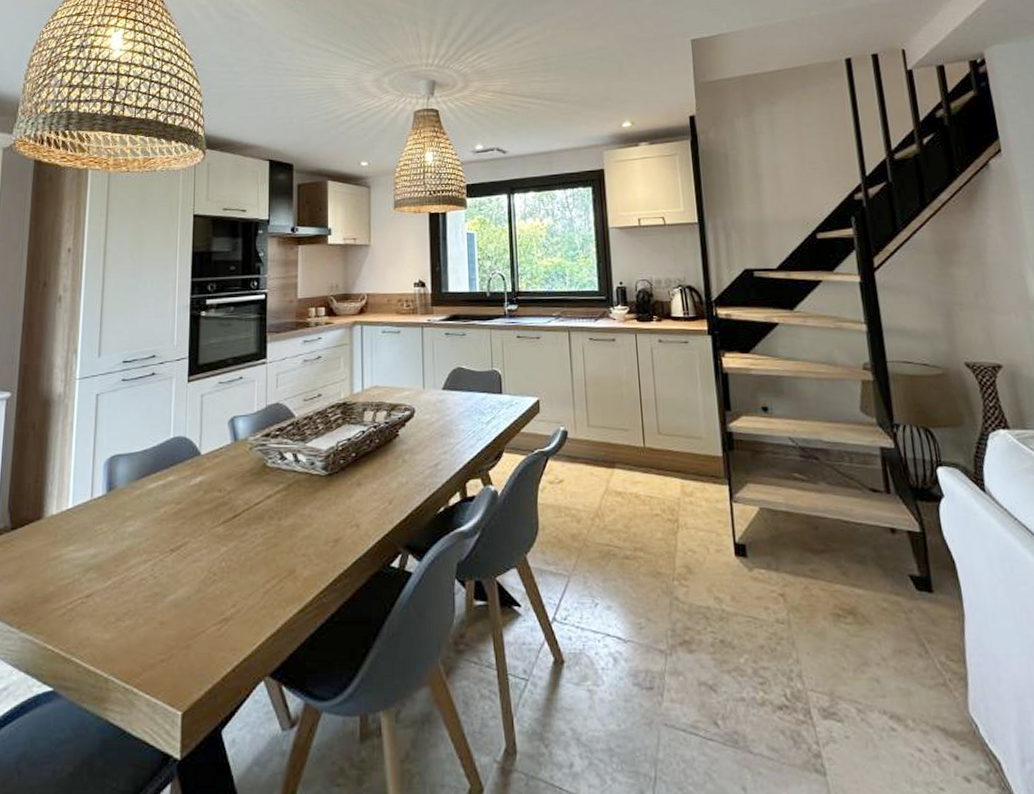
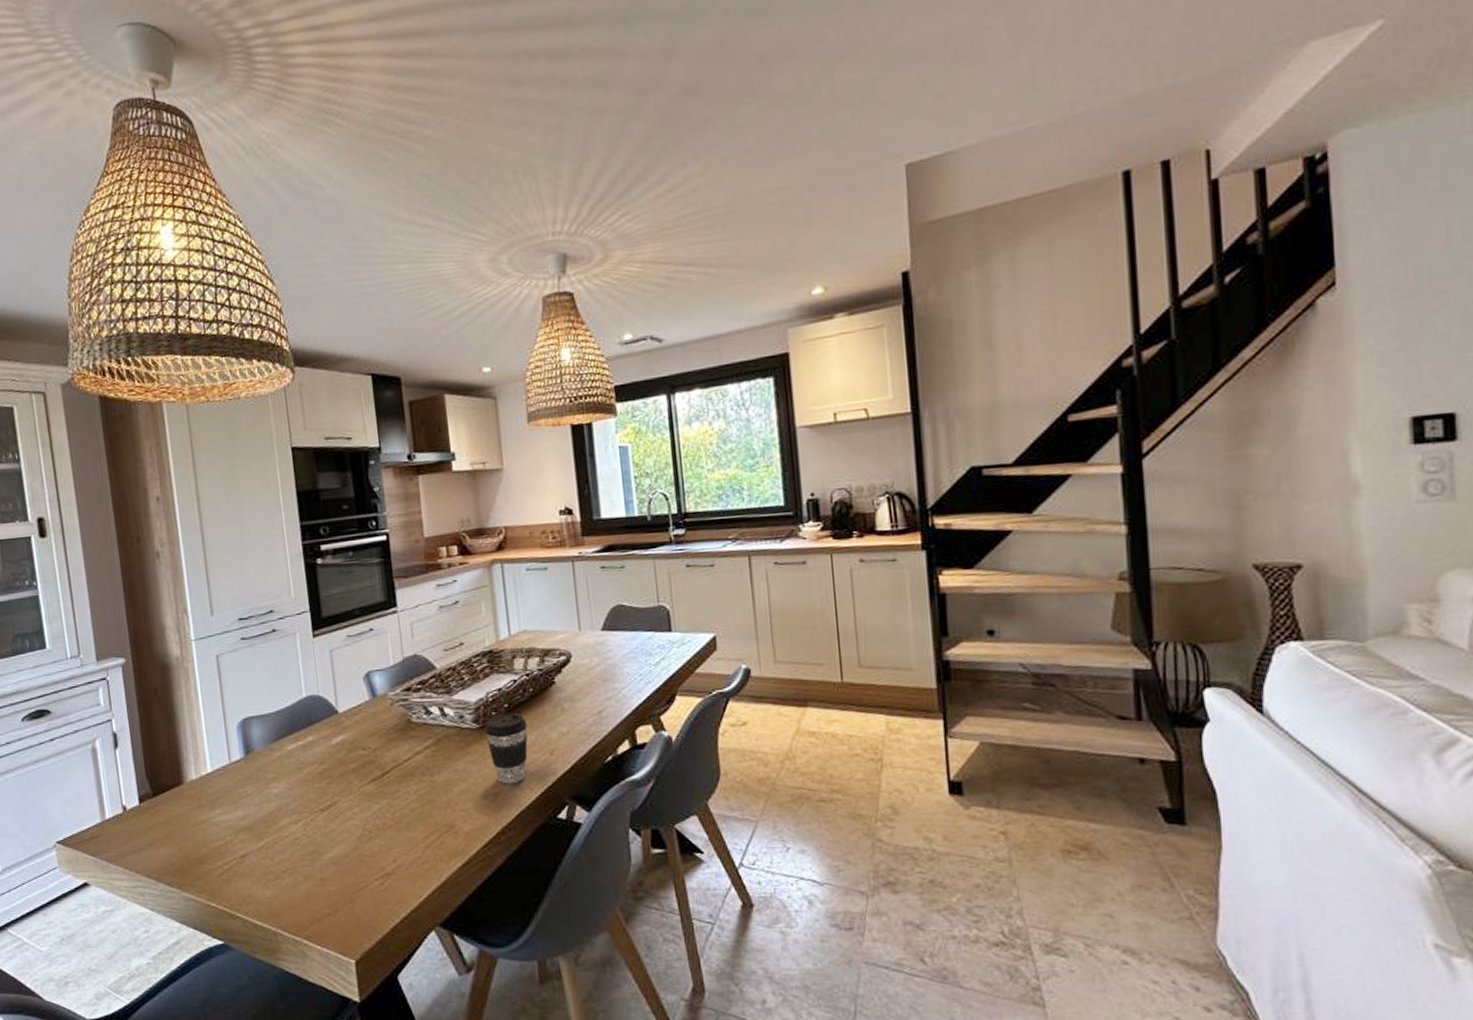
coffee cup: none [332,461,371,531] -> present [484,712,528,785]

